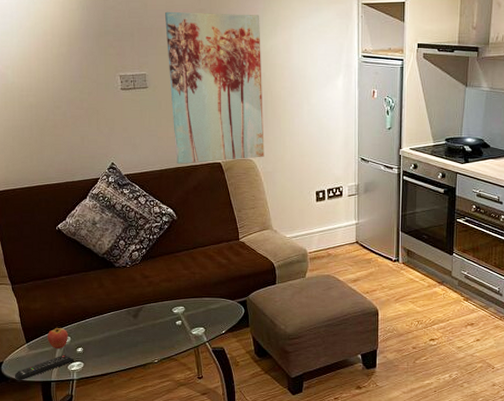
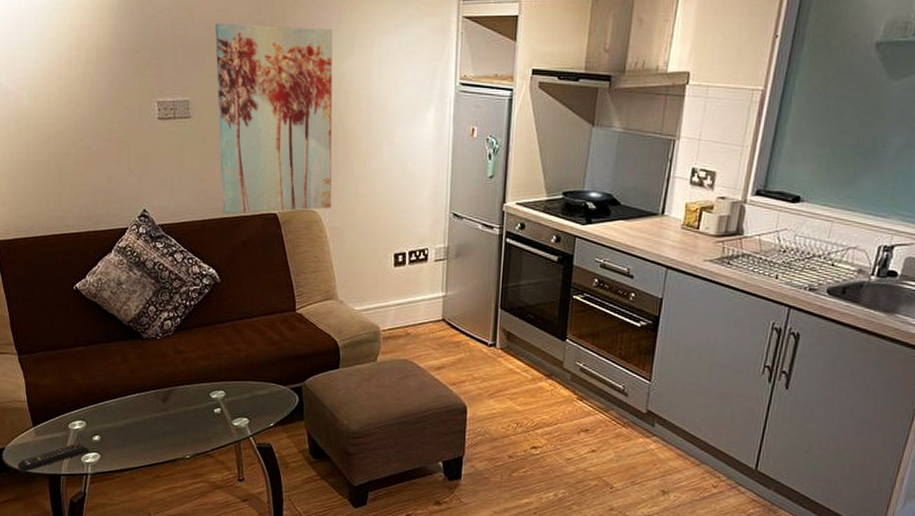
fruit: present [47,326,68,349] -> none [58,407,83,436]

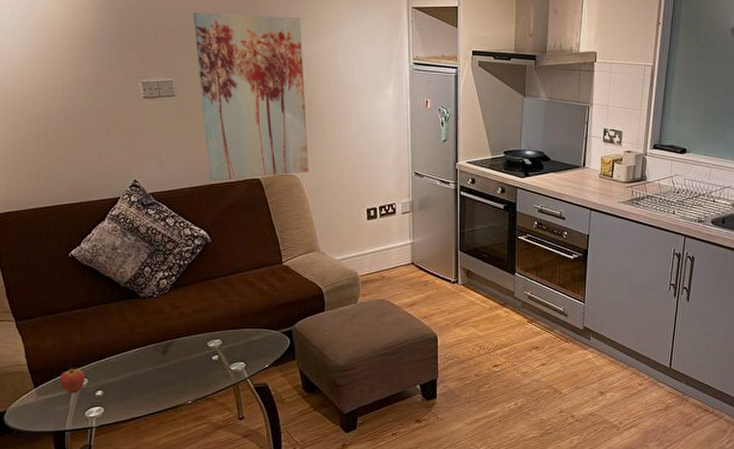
remote control: present [17,443,89,473] -> none [20,399,92,432]
fruit: none [58,407,83,436] -> present [60,367,85,394]

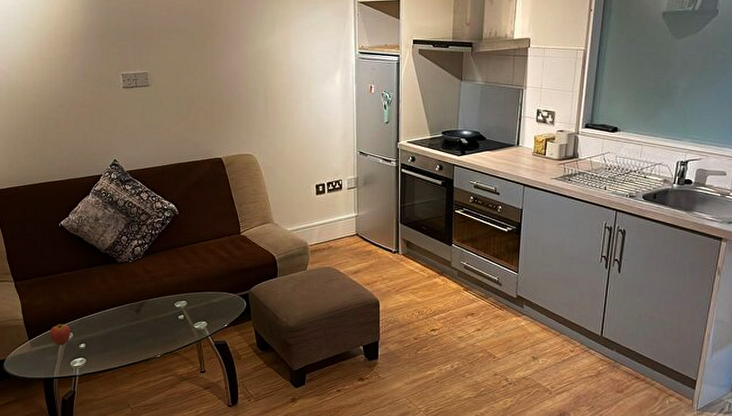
wall art: present [194,12,309,181] -> none [166,12,265,161]

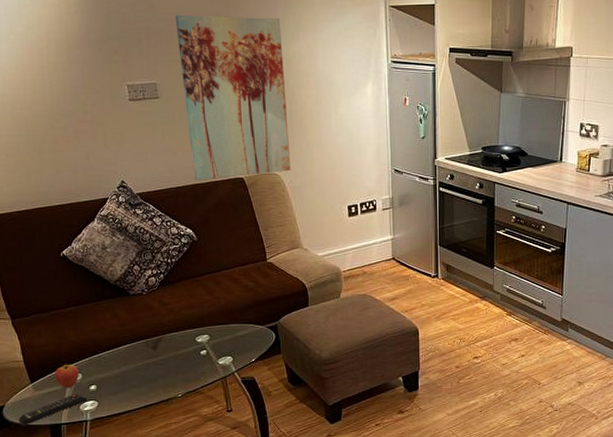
remote control: none [16,351,76,378] -> present [18,394,86,426]
wall art: none [166,12,265,161] -> present [176,14,291,181]

